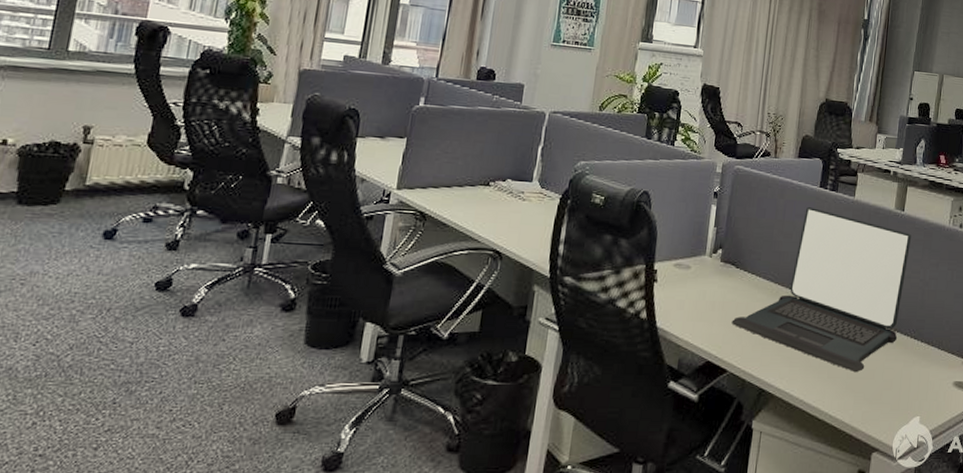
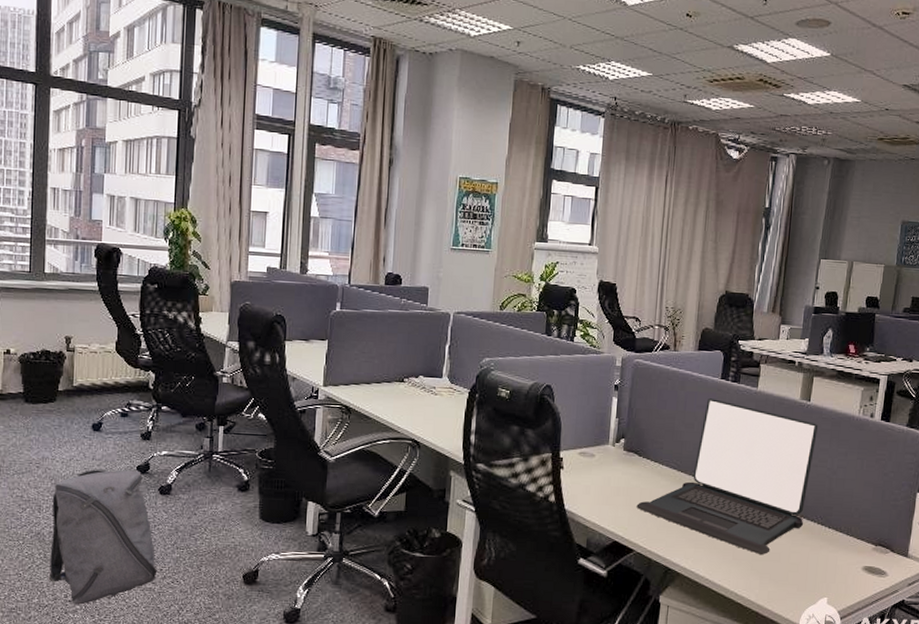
backpack: none [14,286,166,460] -> present [48,469,158,605]

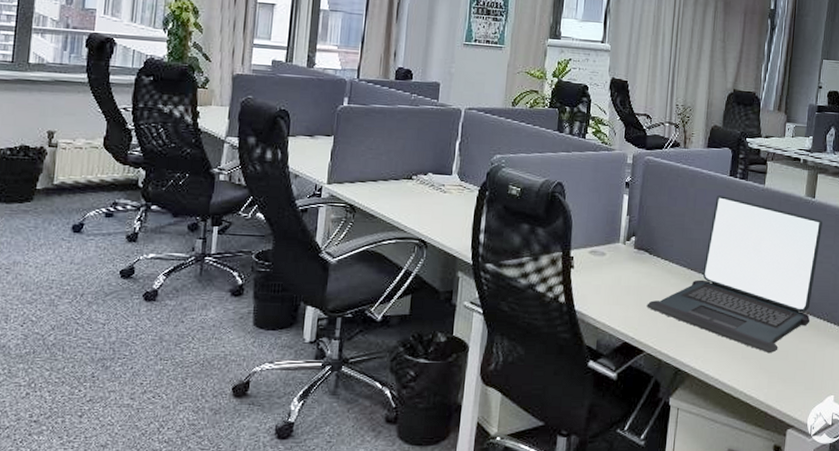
backpack: present [48,469,158,605] -> none [11,274,137,425]

